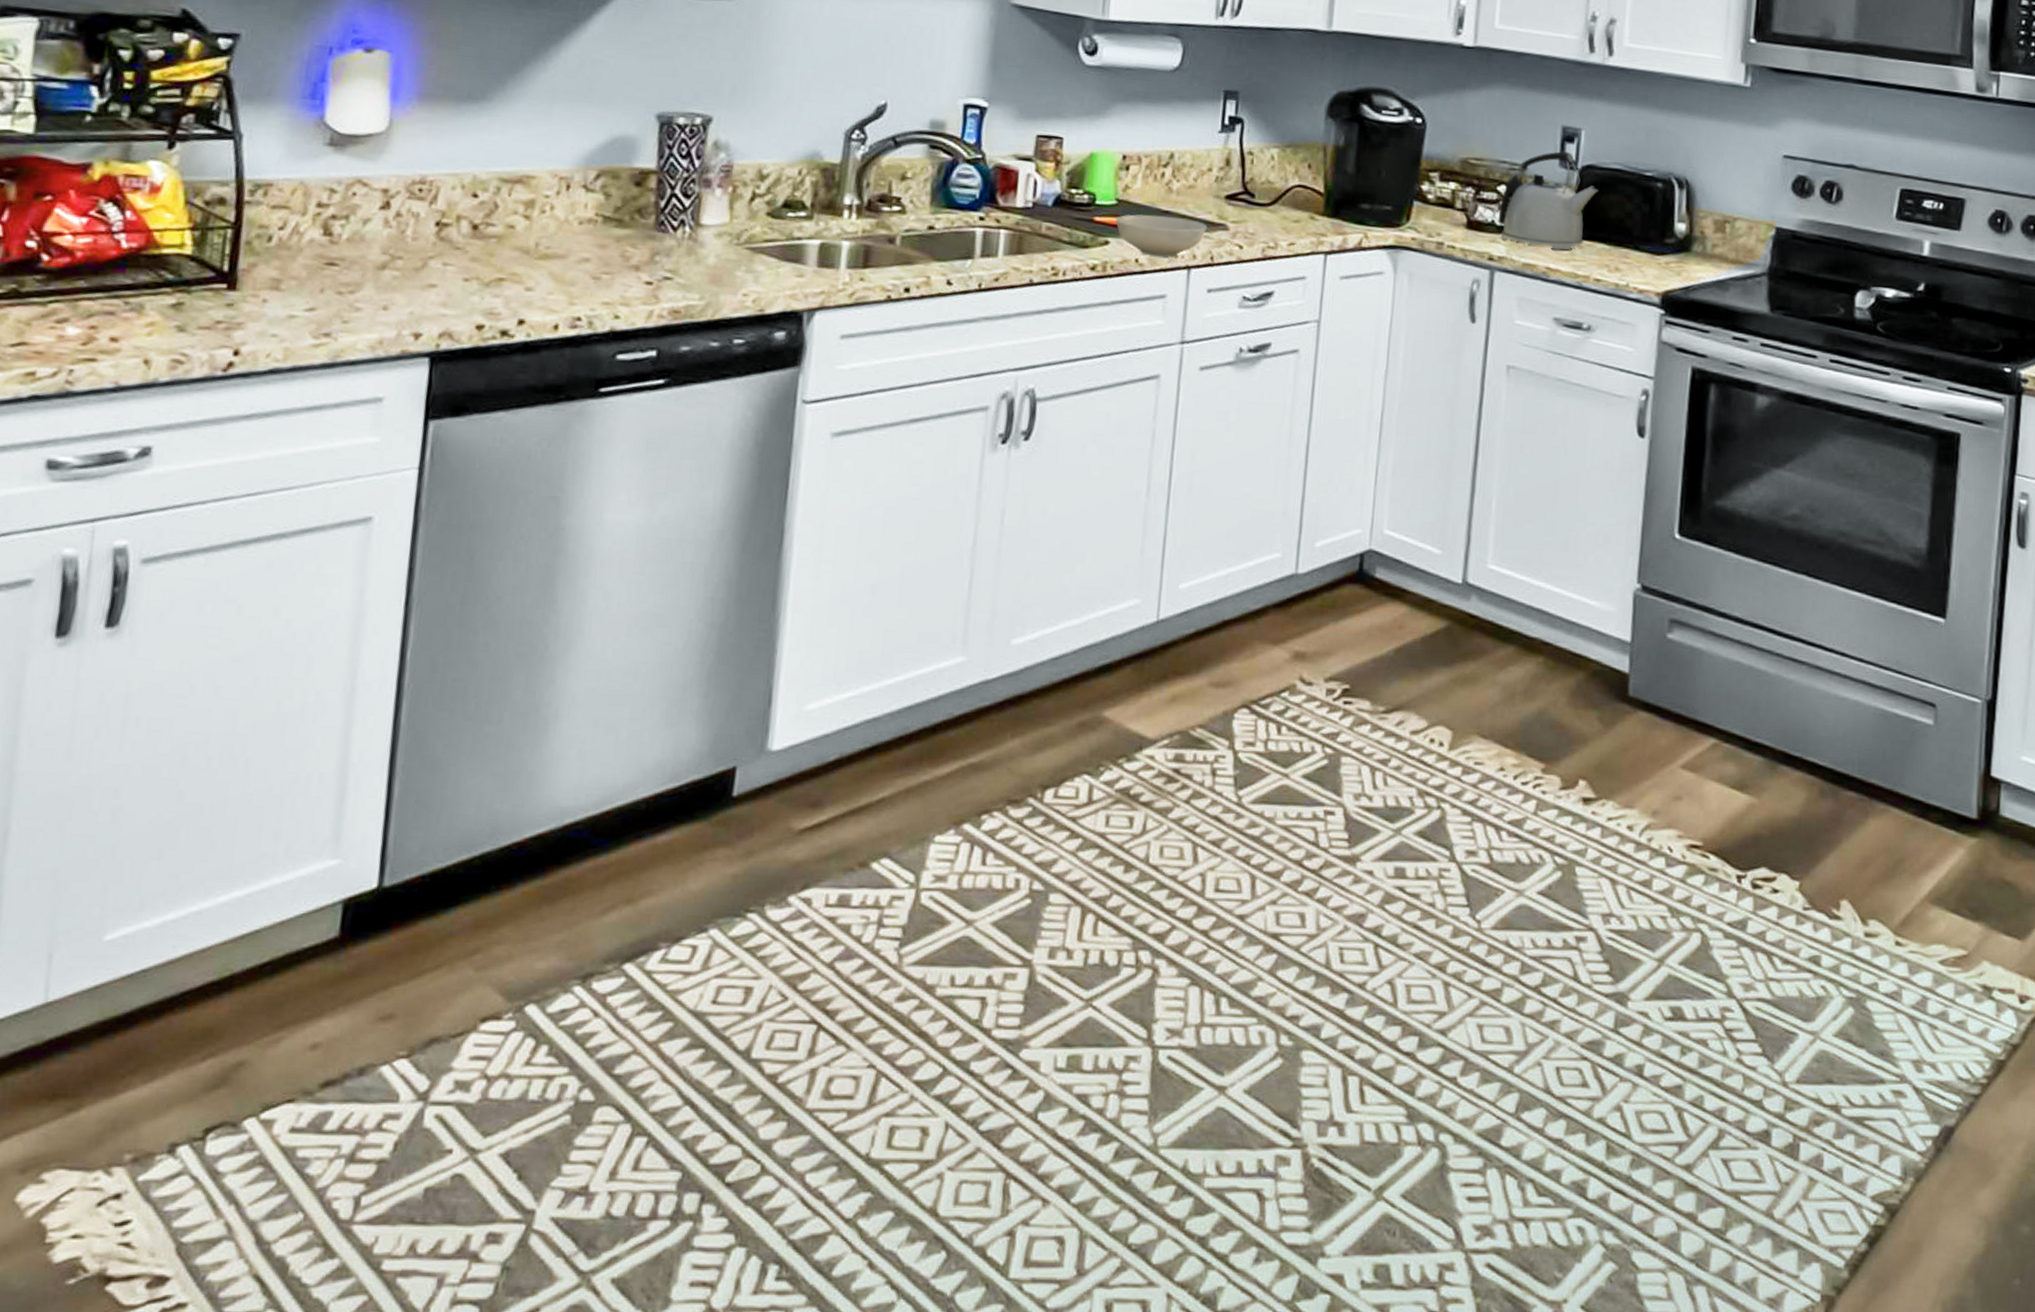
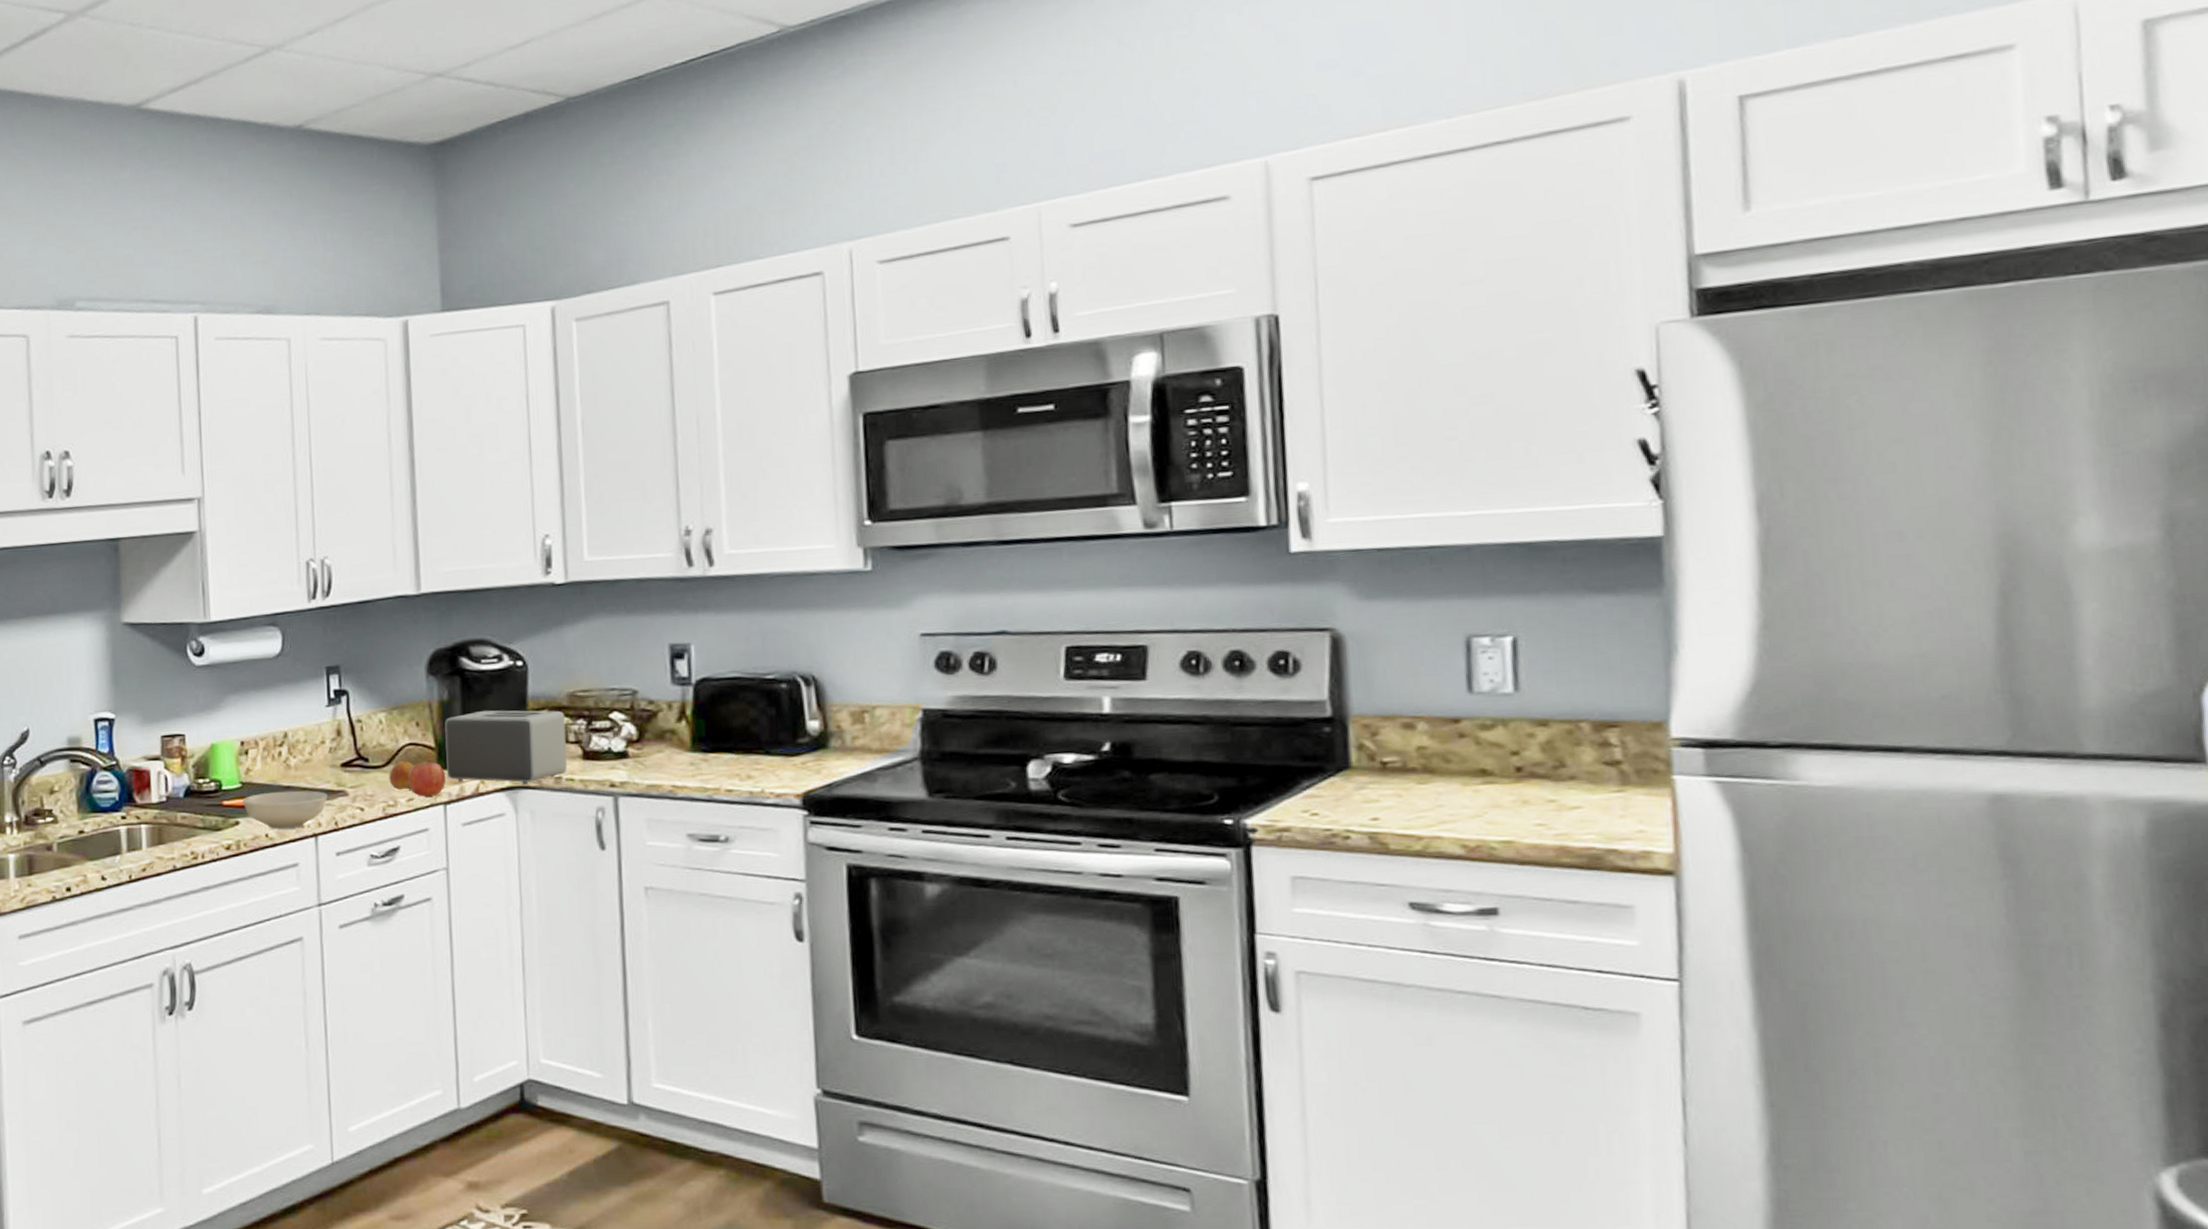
fruit: none [1273,201,1301,234] -> present [389,760,414,791]
fruit: none [1292,204,1331,244] -> present [408,759,446,797]
toaster: none [1332,162,1456,246] -> present [445,710,567,785]
kettle: present [1499,151,1599,251] -> none [615,669,718,767]

